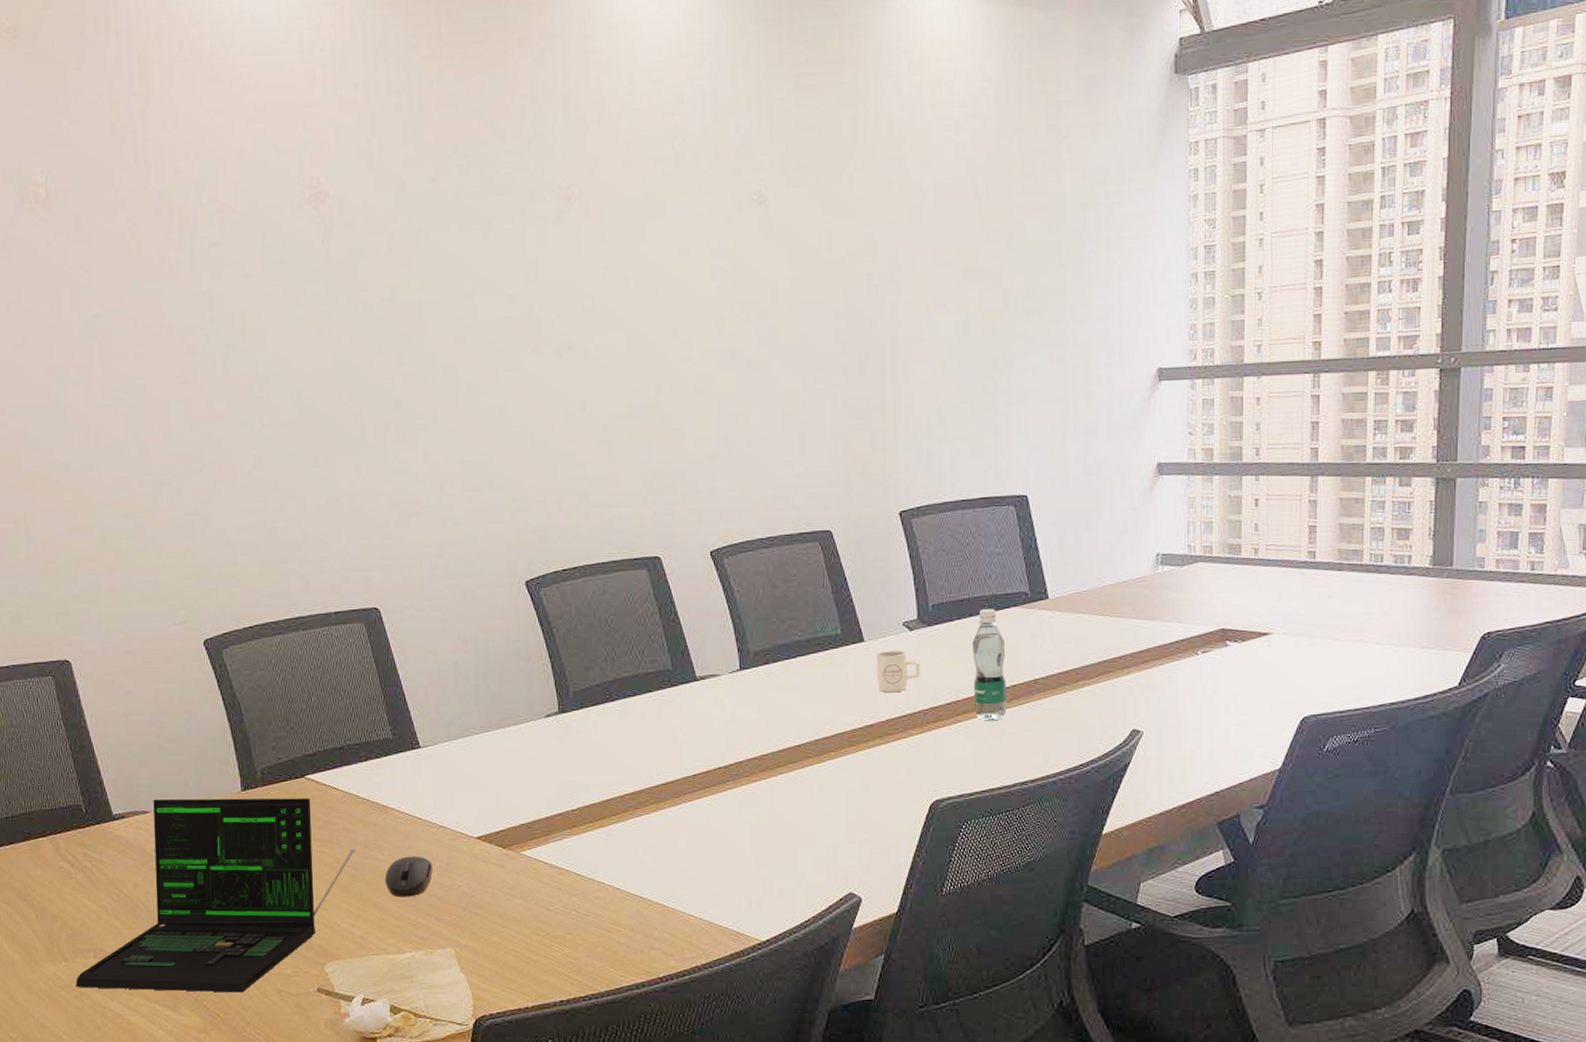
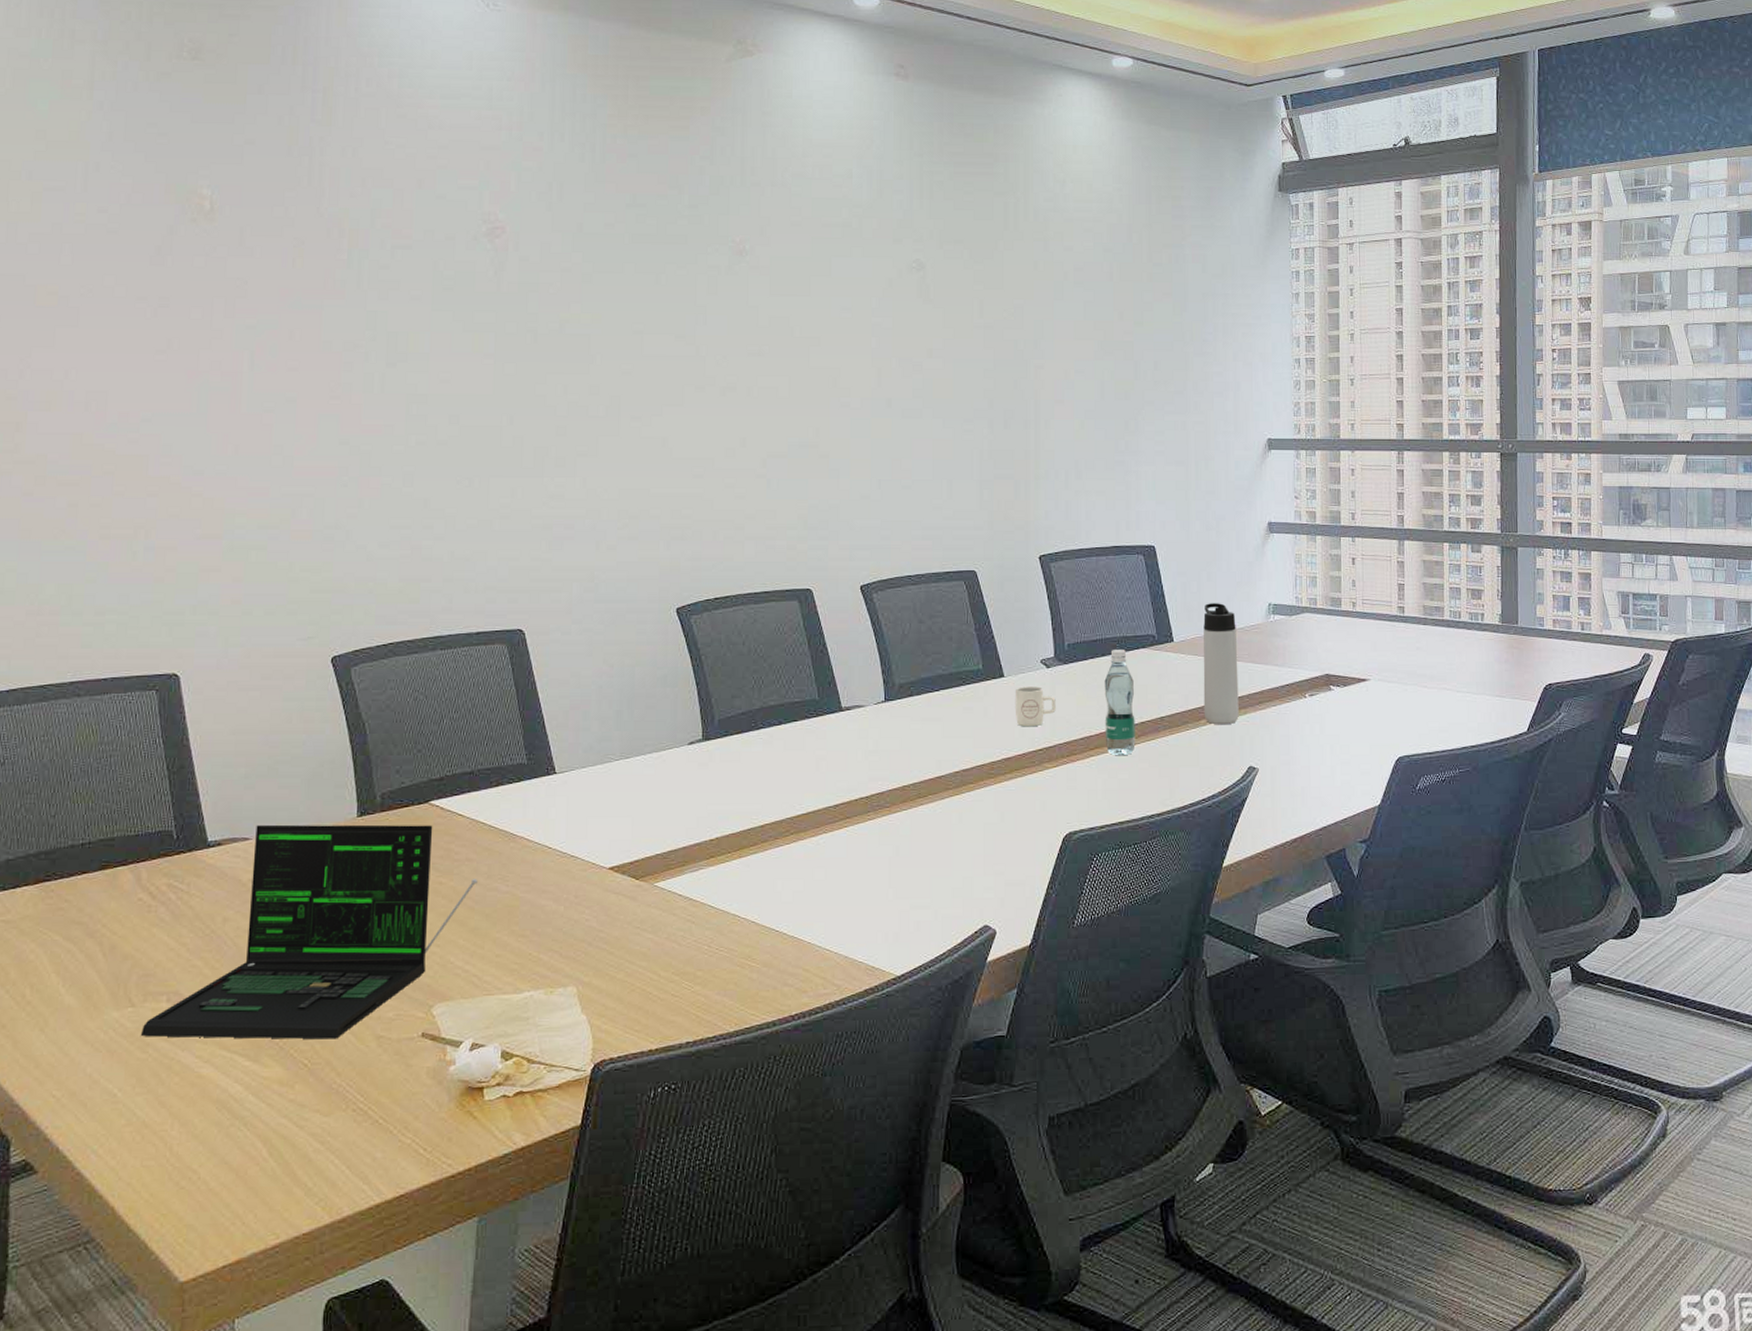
computer mouse: present [384,856,433,897] -> none [506,887,560,932]
thermos bottle: none [1081,555,1122,686] -> present [1203,603,1239,725]

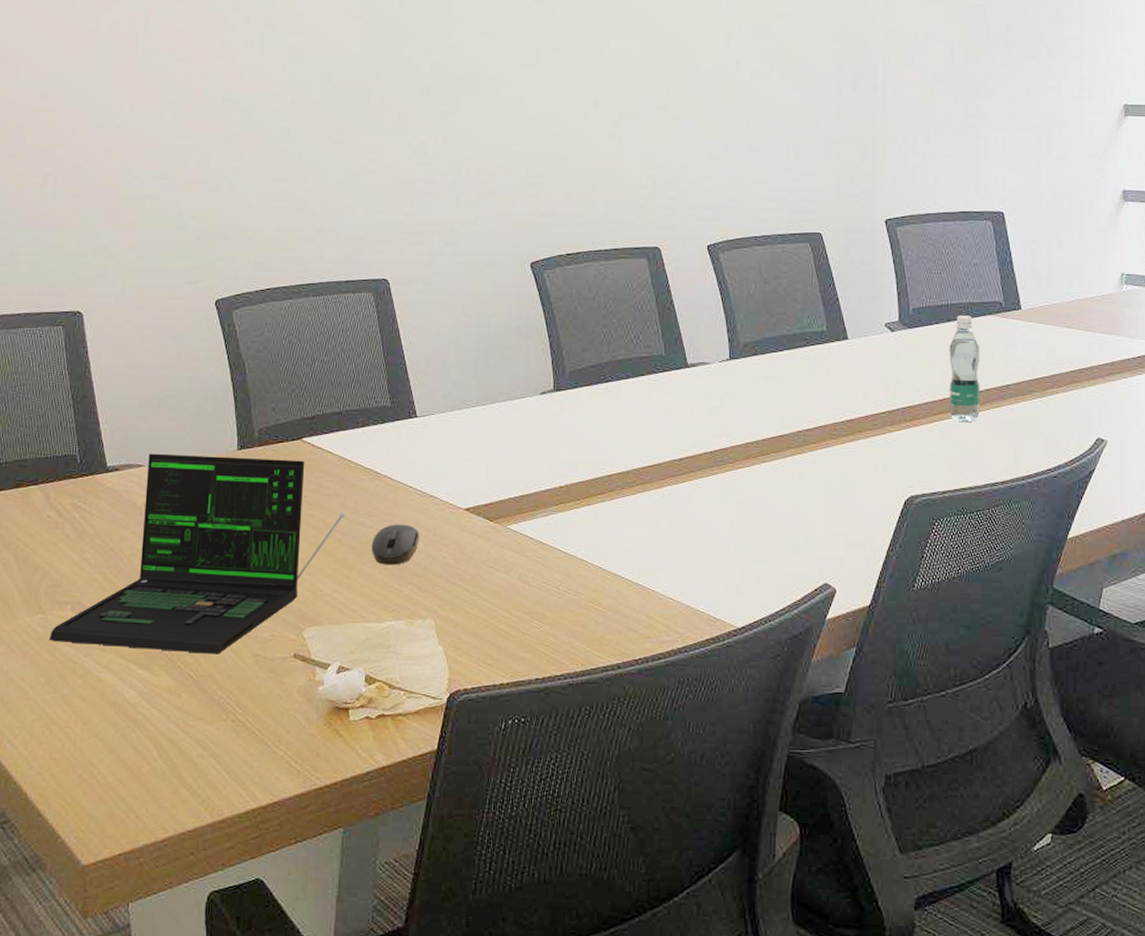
computer mouse: none [506,887,560,932] -> present [371,524,420,565]
mug: present [1015,686,1056,727] -> none [858,349,900,390]
thermos bottle: present [1203,603,1239,725] -> none [1051,271,1088,395]

